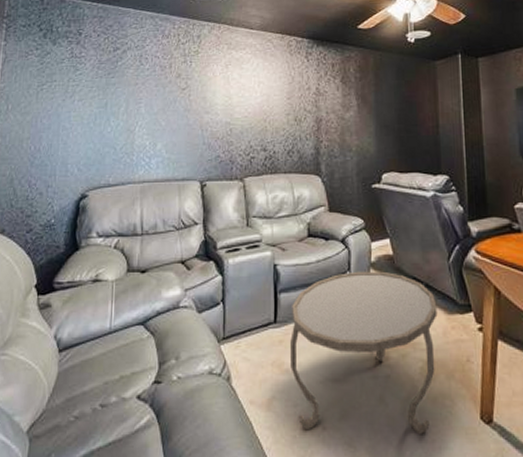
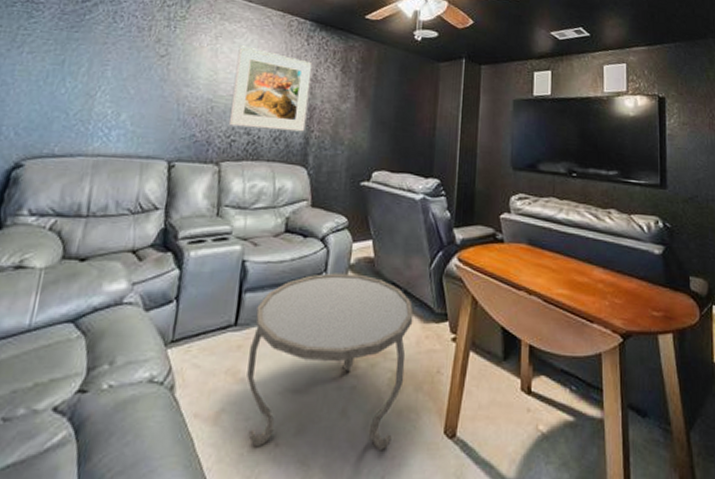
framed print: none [246,70,315,145] -> present [228,45,313,132]

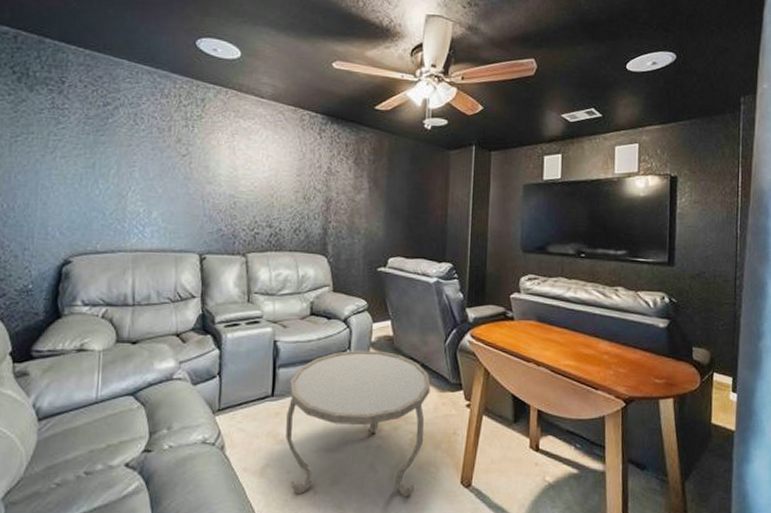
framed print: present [228,45,313,132] -> none [251,142,326,223]

